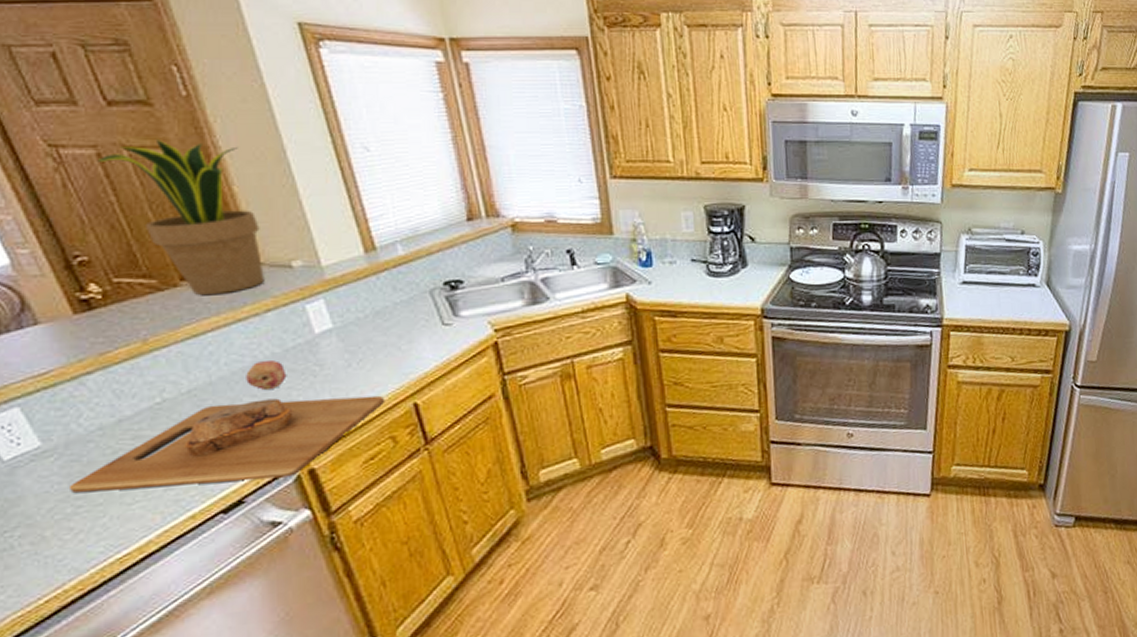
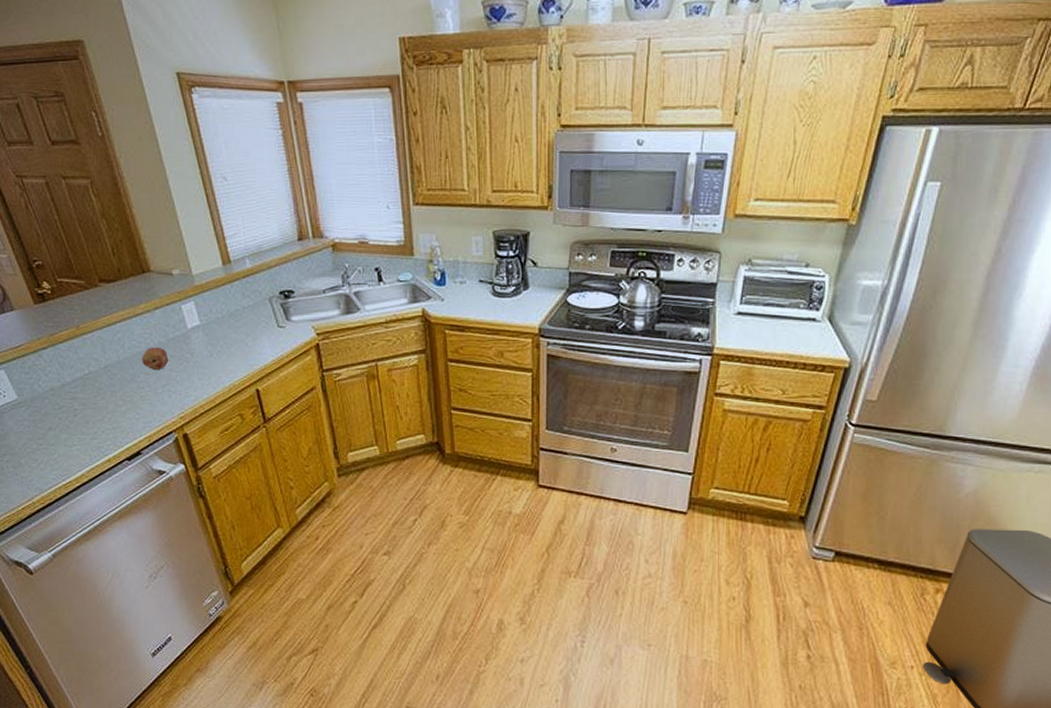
cutting board: present [68,395,384,493] -> none [34,377,235,438]
potted plant: present [97,140,265,296] -> none [46,171,154,295]

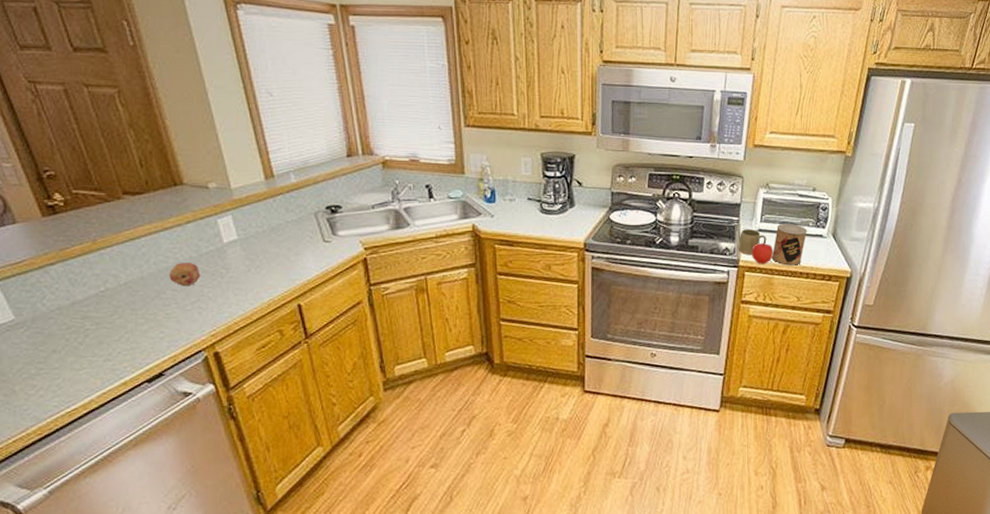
mug: none [714,312,747,342] -> present [739,229,767,255]
fruit: none [729,327,755,353] -> present [752,242,774,265]
tin can: none [752,305,797,354] -> present [772,223,807,266]

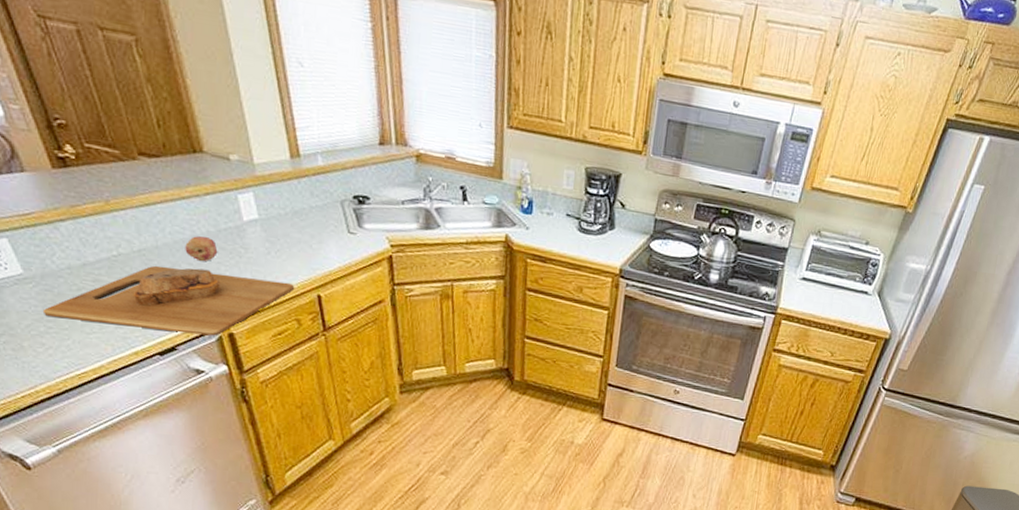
cutting board: none [33,293,274,359] -> present [42,265,294,336]
mug: present [739,229,767,255] -> none [779,275,810,304]
fruit: present [752,242,774,265] -> none [791,291,815,315]
tin can: present [772,223,807,266] -> none [811,274,853,320]

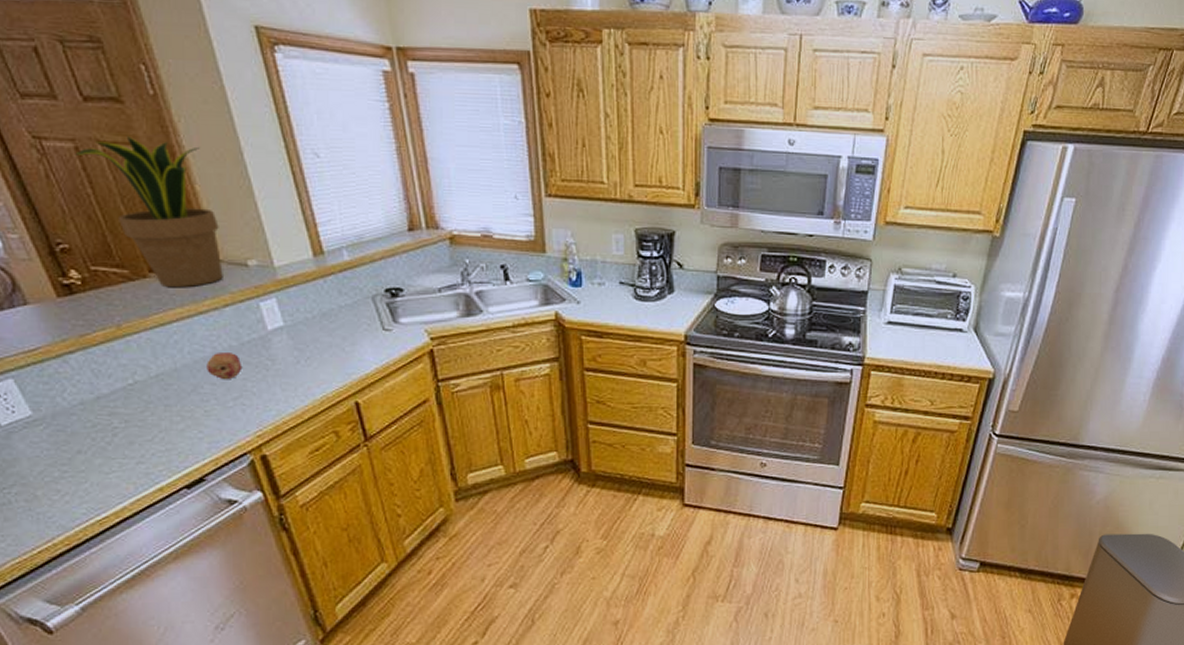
cutting board: present [42,265,294,336] -> none [55,388,328,461]
potted plant: none [76,26,206,174] -> present [75,136,223,288]

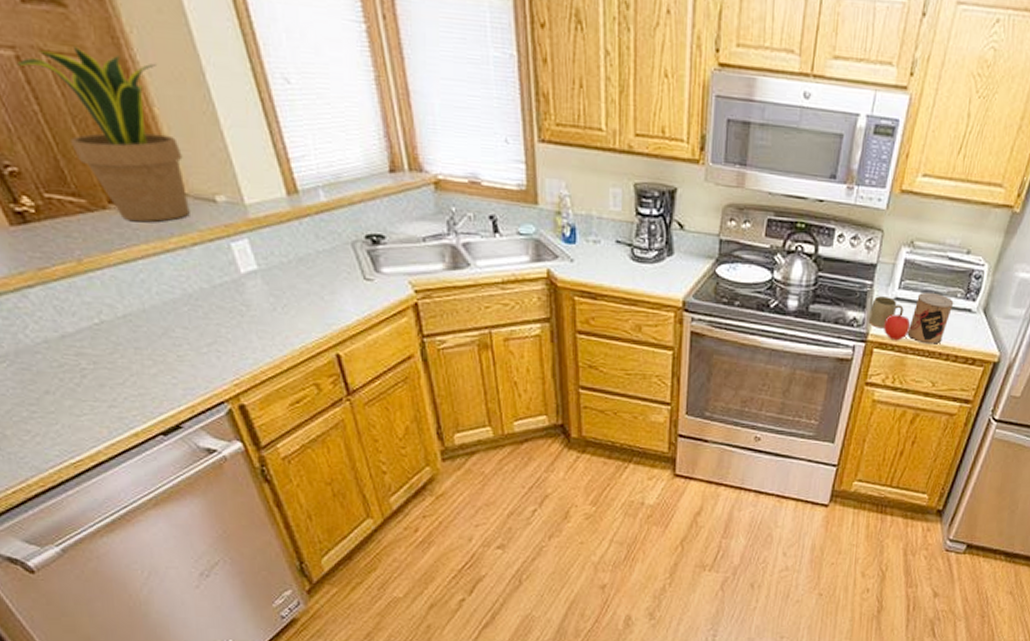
fruit: present [206,353,243,380] -> none [177,295,216,325]
mug: none [865,321,897,352] -> present [869,296,904,329]
fruit: none [879,336,905,363] -> present [884,314,911,341]
tin can: none [902,314,945,364] -> present [907,292,954,344]

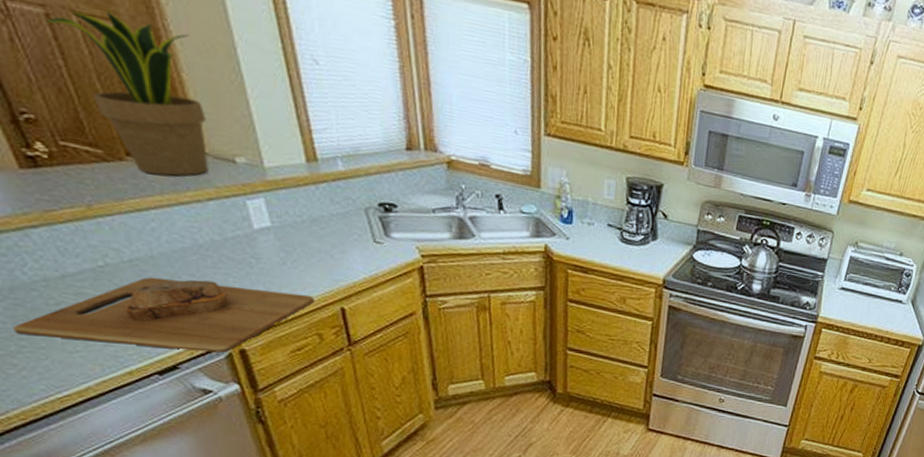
cutting board: none [22,332,308,409] -> present [12,277,314,353]
mug: present [869,296,904,329] -> none [819,285,848,313]
fruit: present [884,314,911,341] -> none [831,301,853,324]
tin can: present [907,292,954,344] -> none [850,284,889,328]

